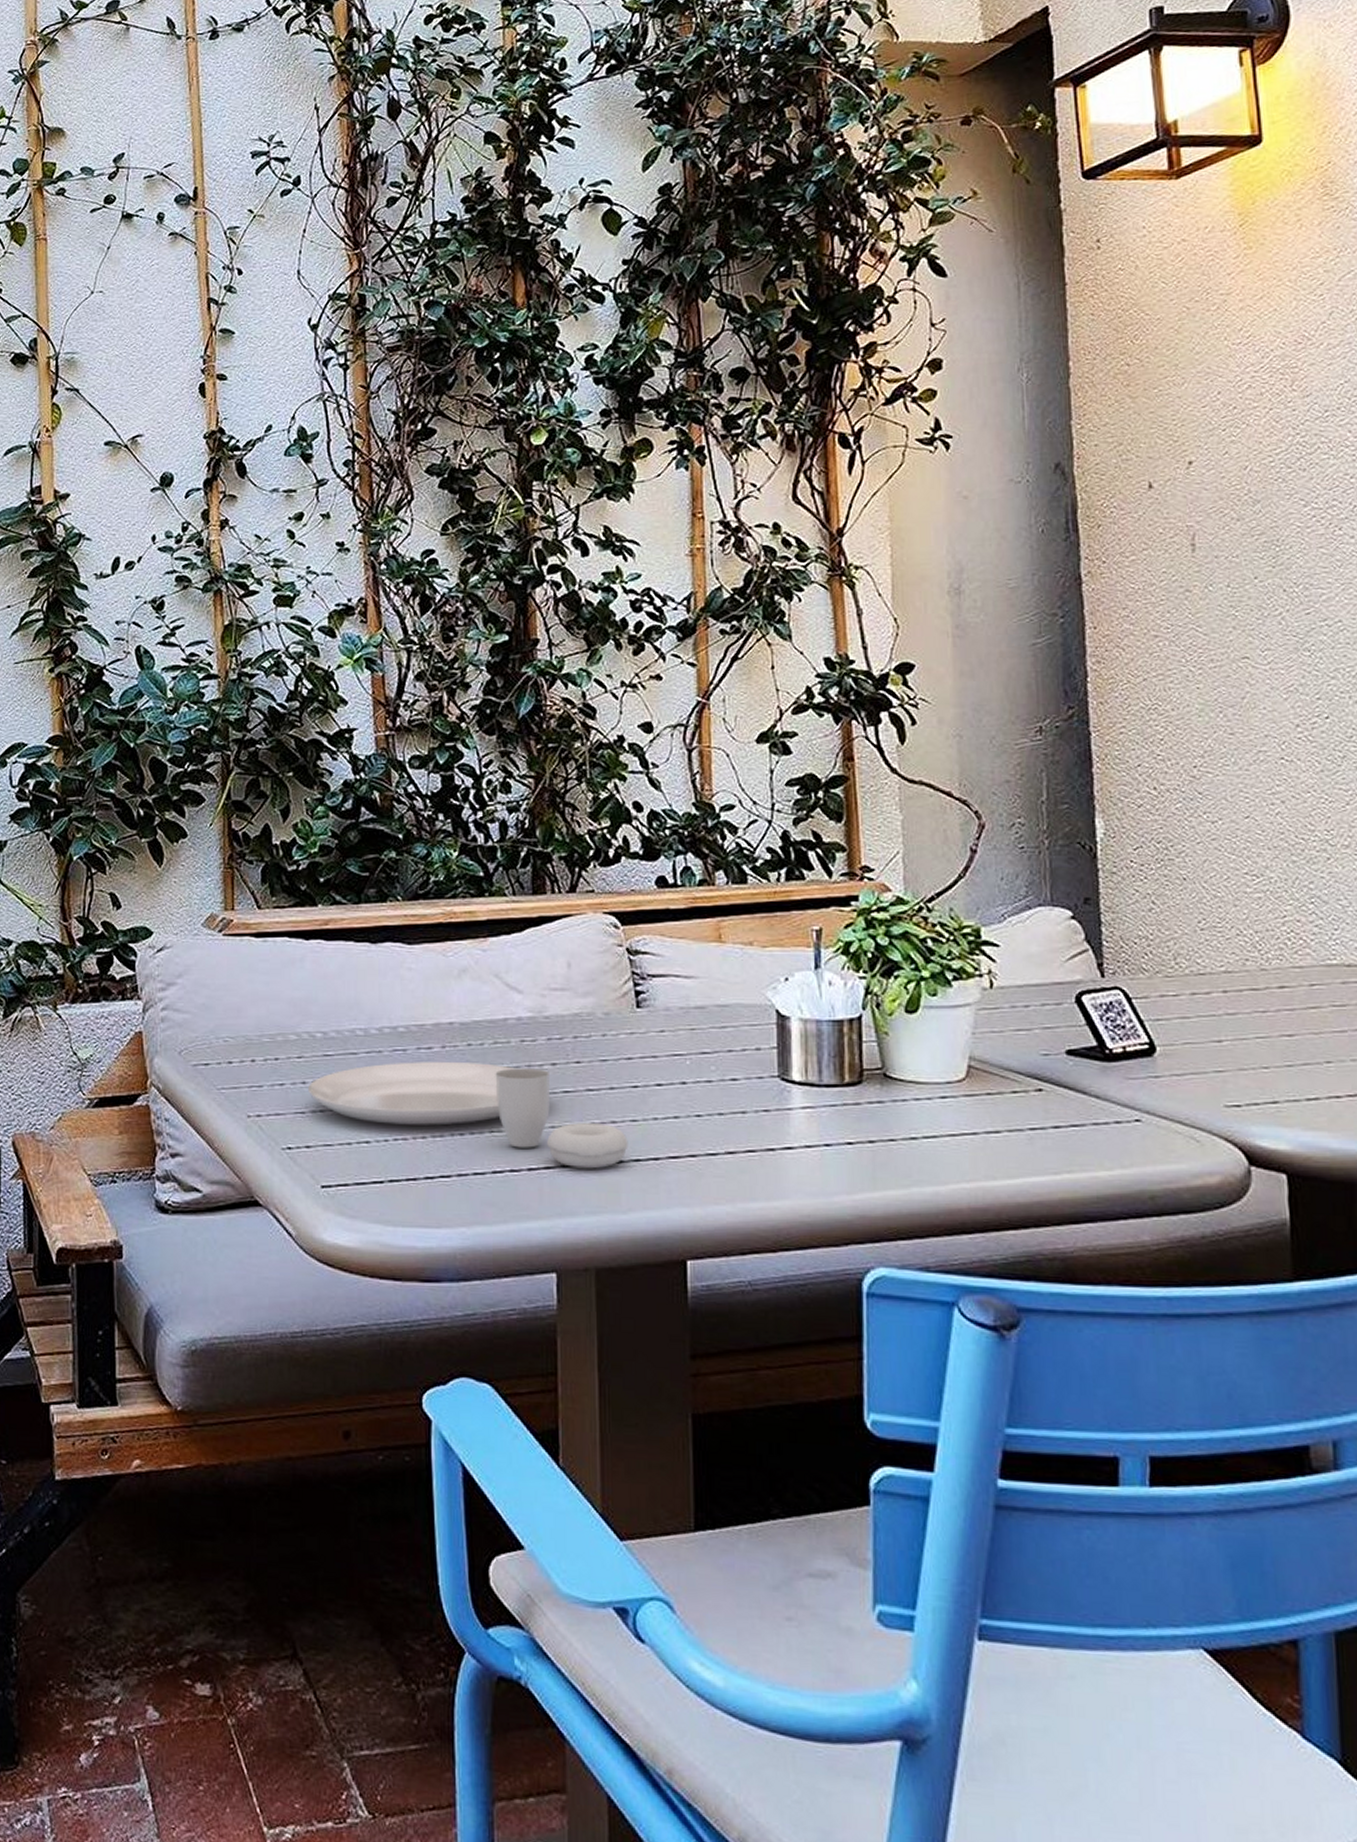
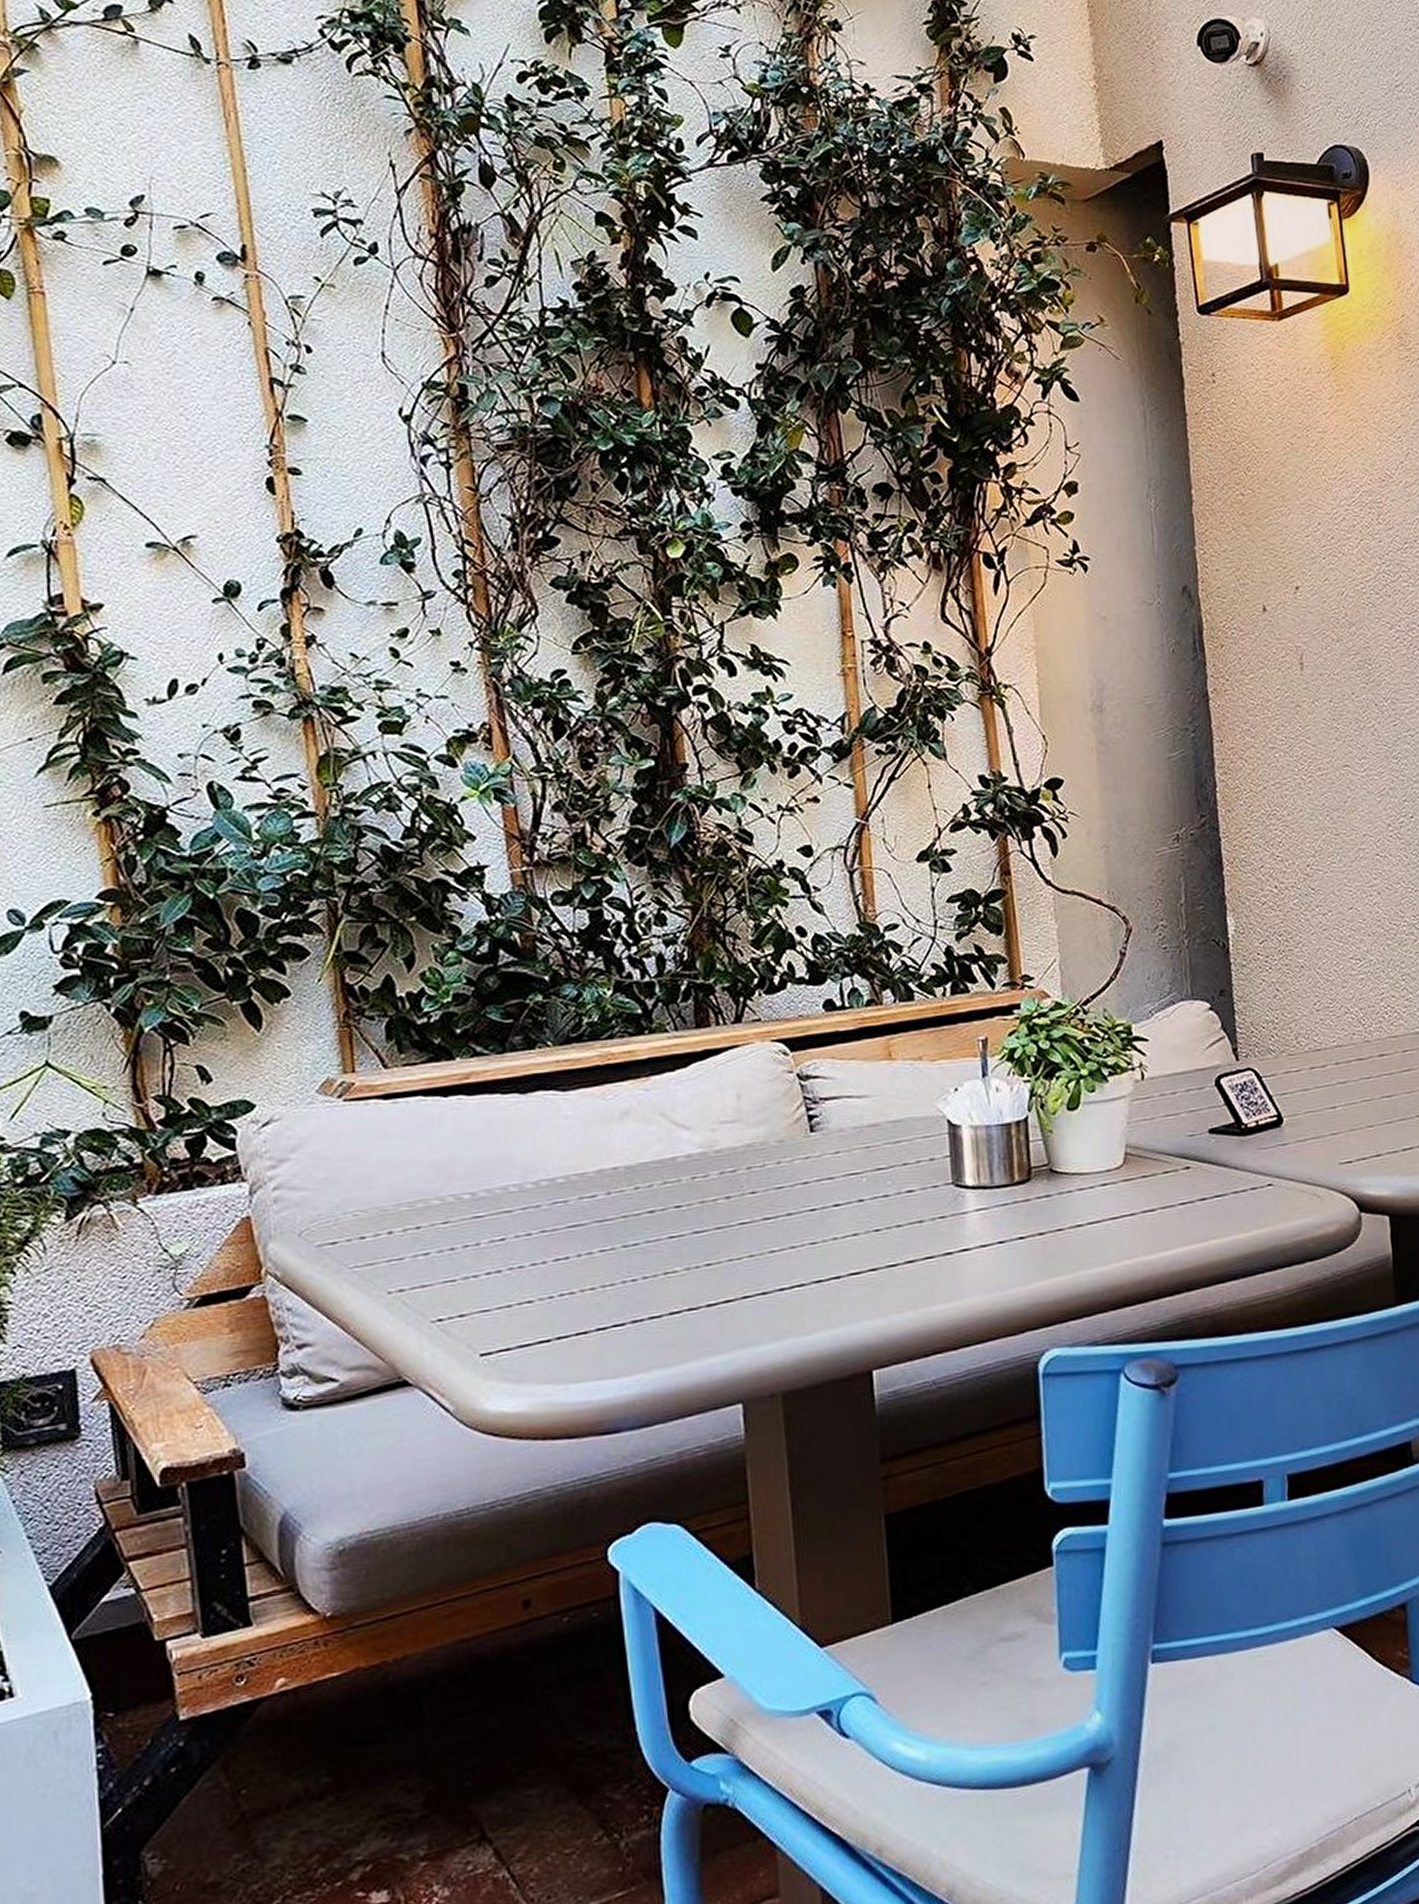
plate: present [307,1061,516,1126] -> none [457,1204,689,1281]
cup: present [495,1068,628,1168] -> none [666,1203,809,1297]

